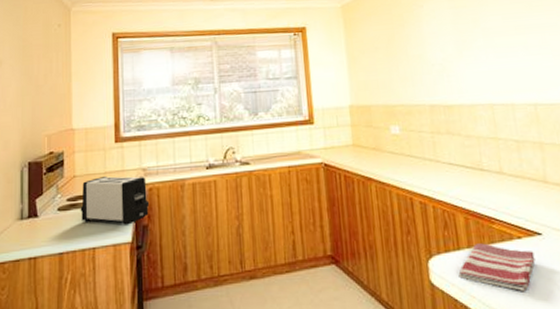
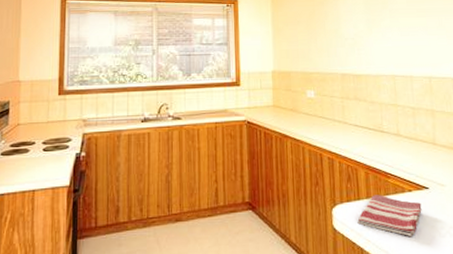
toaster: present [80,176,150,225] -> none [22,125,88,170]

